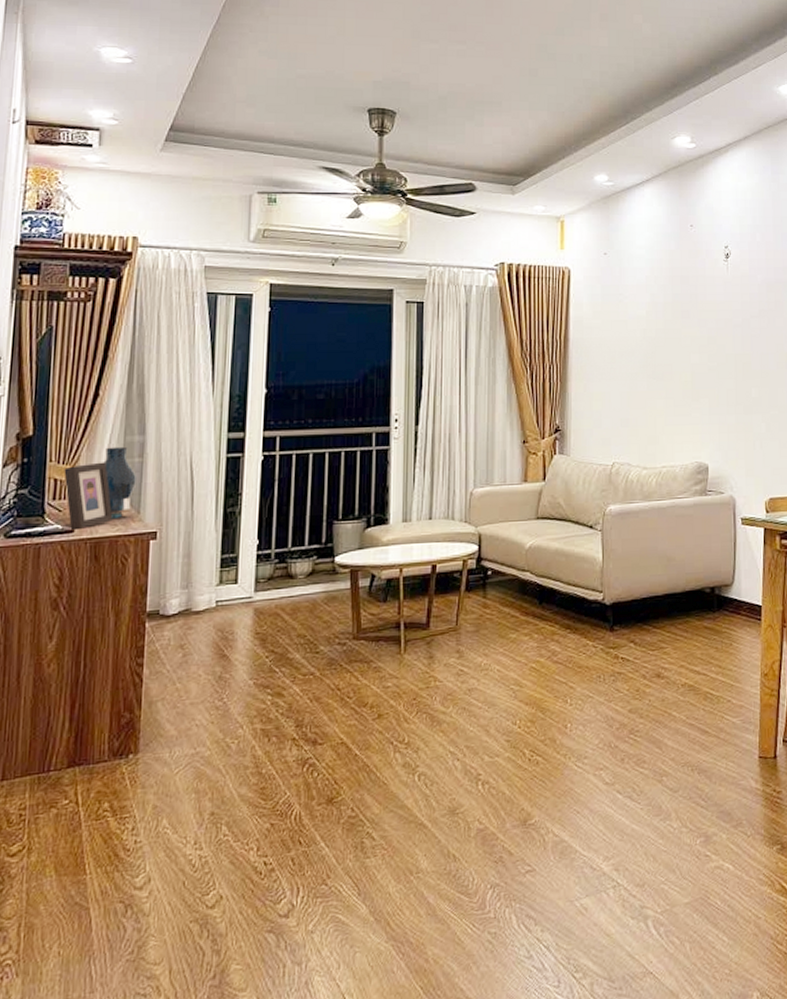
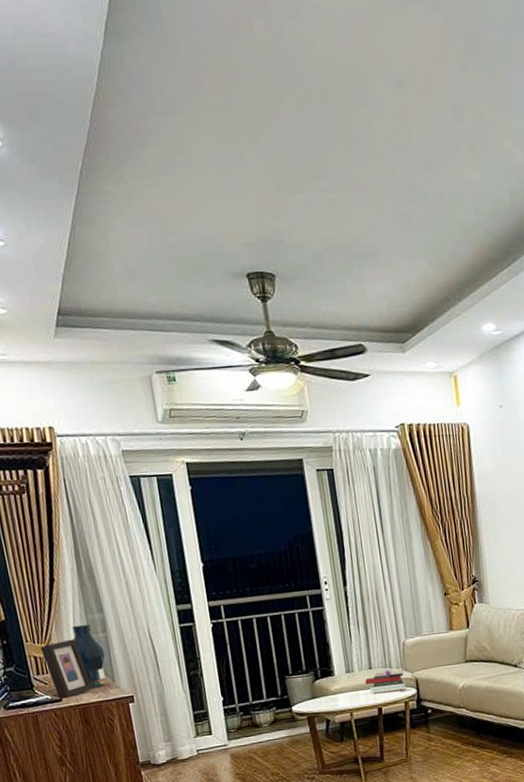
books: none [422,520,468,549] -> present [365,667,407,694]

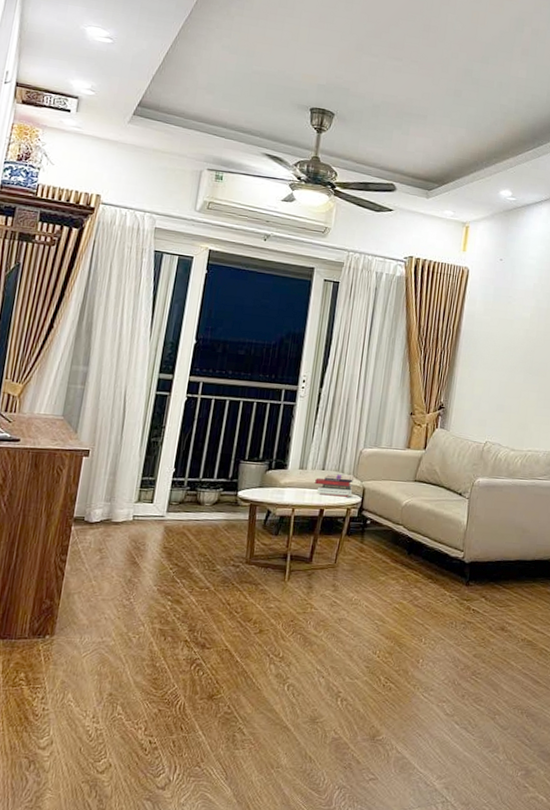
picture frame: present [40,639,93,700] -> none [16,384,54,440]
vase: present [72,624,107,687] -> none [51,372,79,435]

